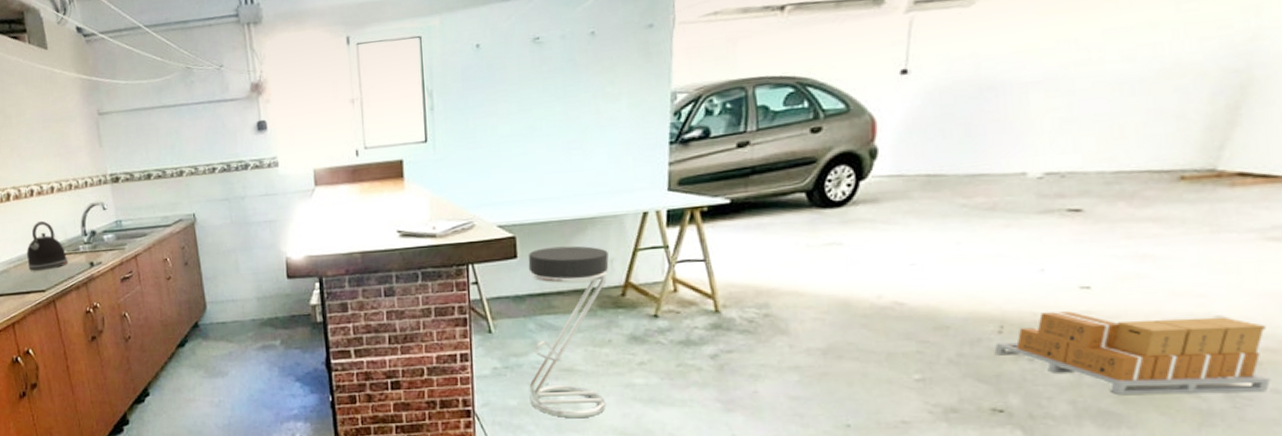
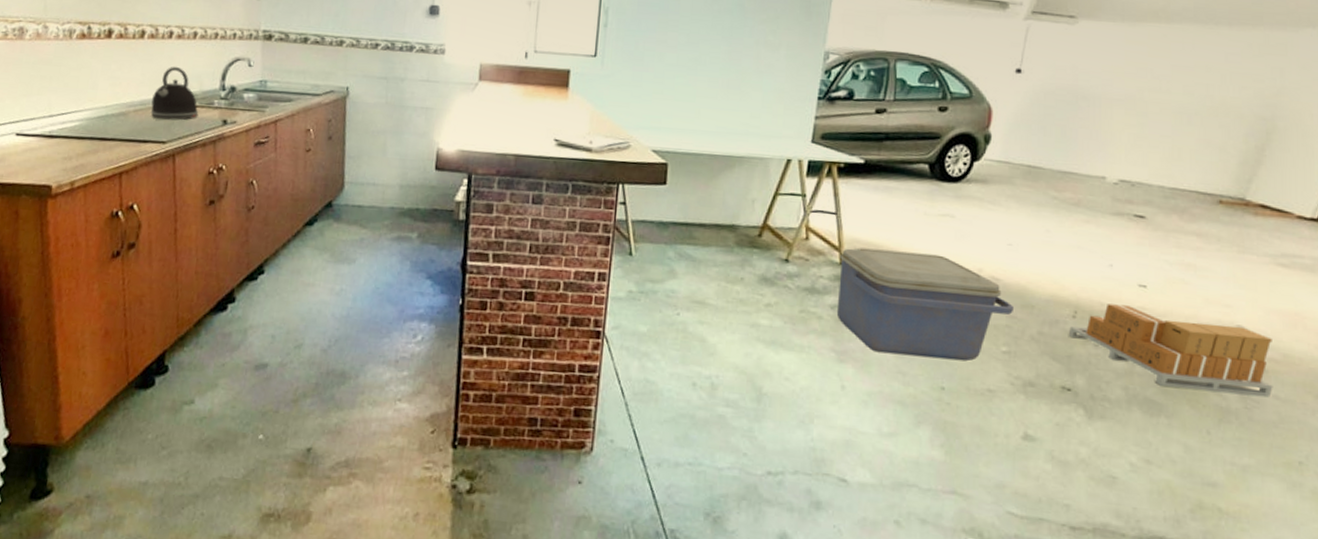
bar stool: present [528,245,609,419] -> none [660,178,751,353]
cooler: none [714,287,926,397] -> present [836,248,1015,362]

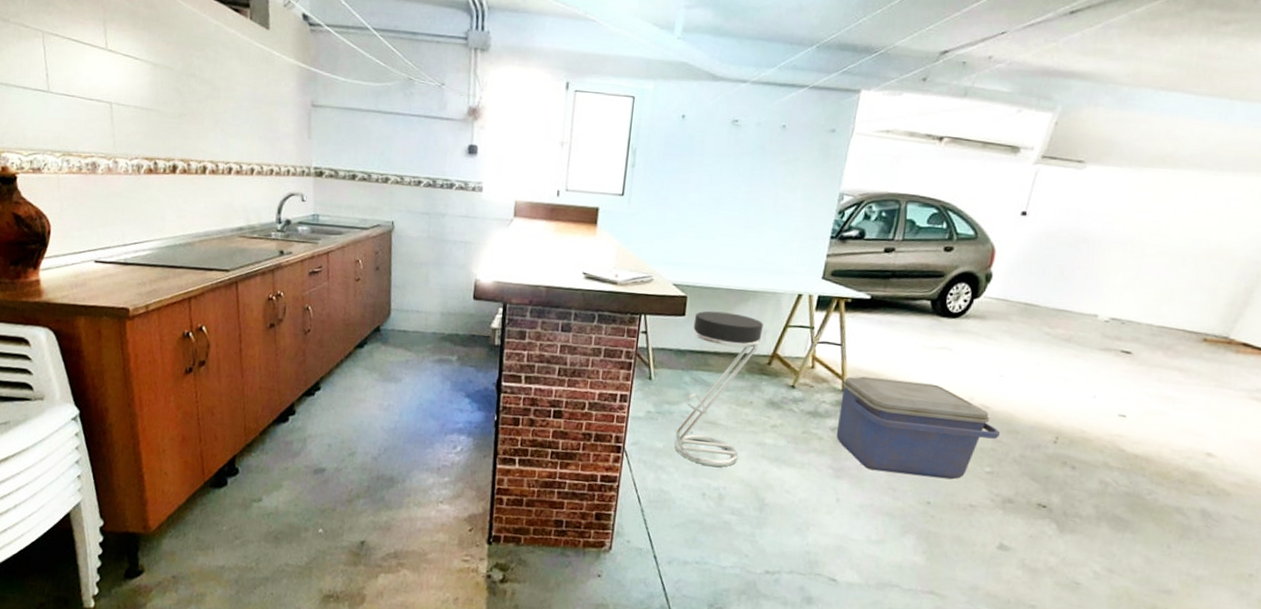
kettle: present [150,66,199,121] -> none [214,200,258,251]
bar stool: none [660,178,751,353] -> present [674,310,763,467]
cardboard boxes: present [1068,303,1273,396] -> none [1048,431,1239,517]

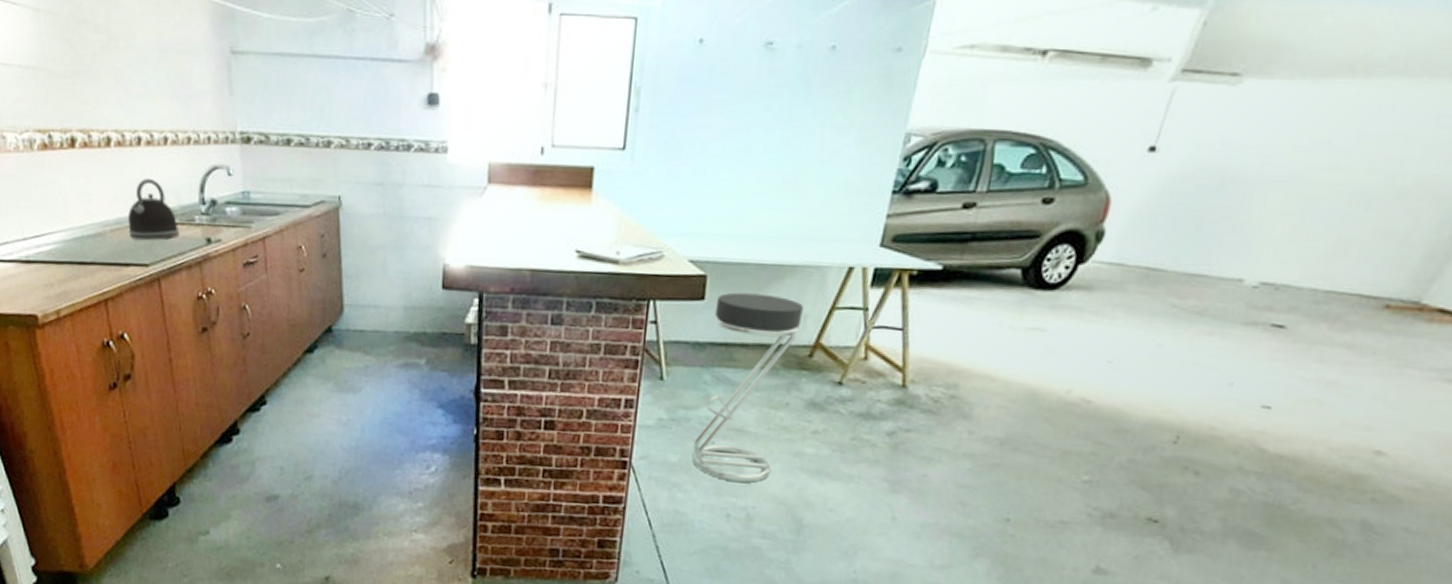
kettle: none [214,200,258,251] -> present [128,178,180,240]
cooler: present [836,376,1001,480] -> none [893,368,1105,492]

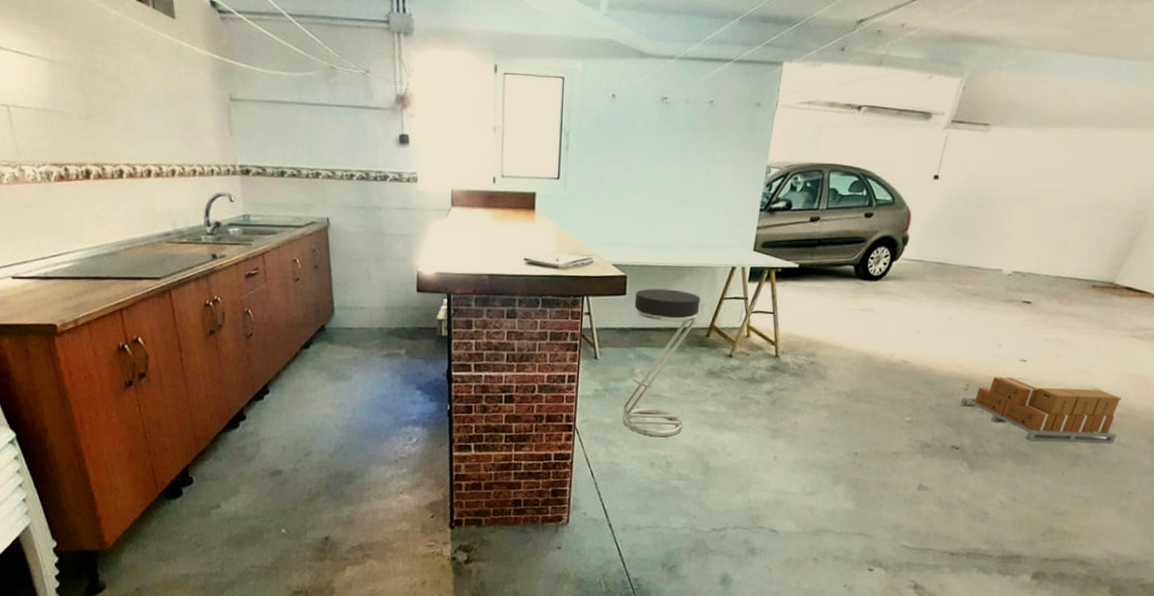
kettle: present [128,178,180,240] -> none [140,204,188,257]
cardboard boxes: none [1164,427,1417,529] -> present [960,377,1121,443]

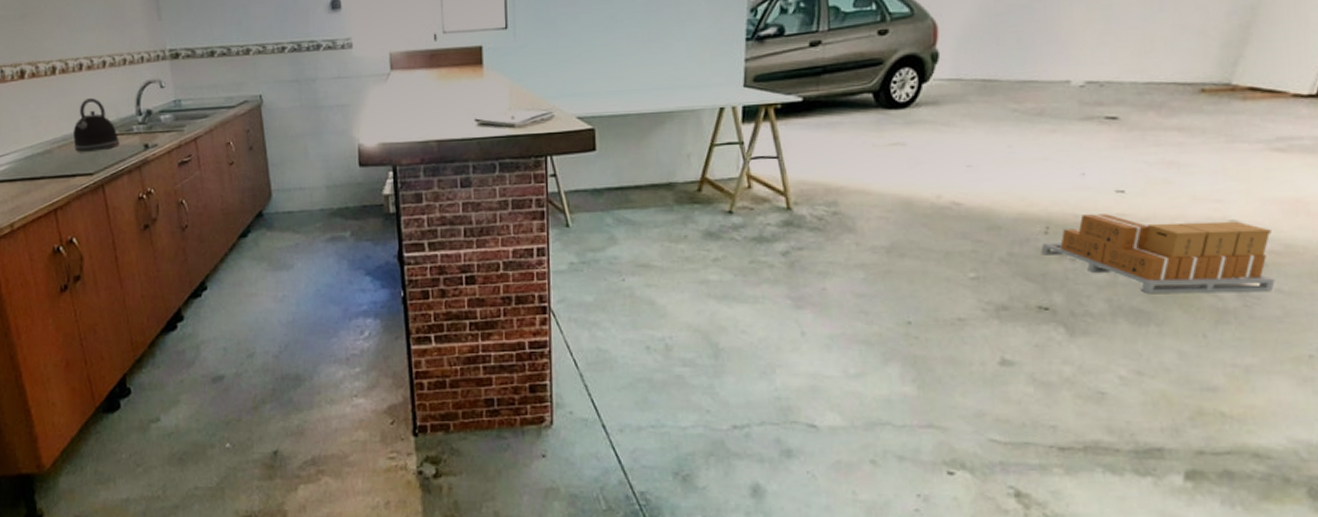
kettle: none [140,204,188,257] -> present [73,97,120,152]
bar stool: present [622,288,700,437] -> none [605,139,686,315]

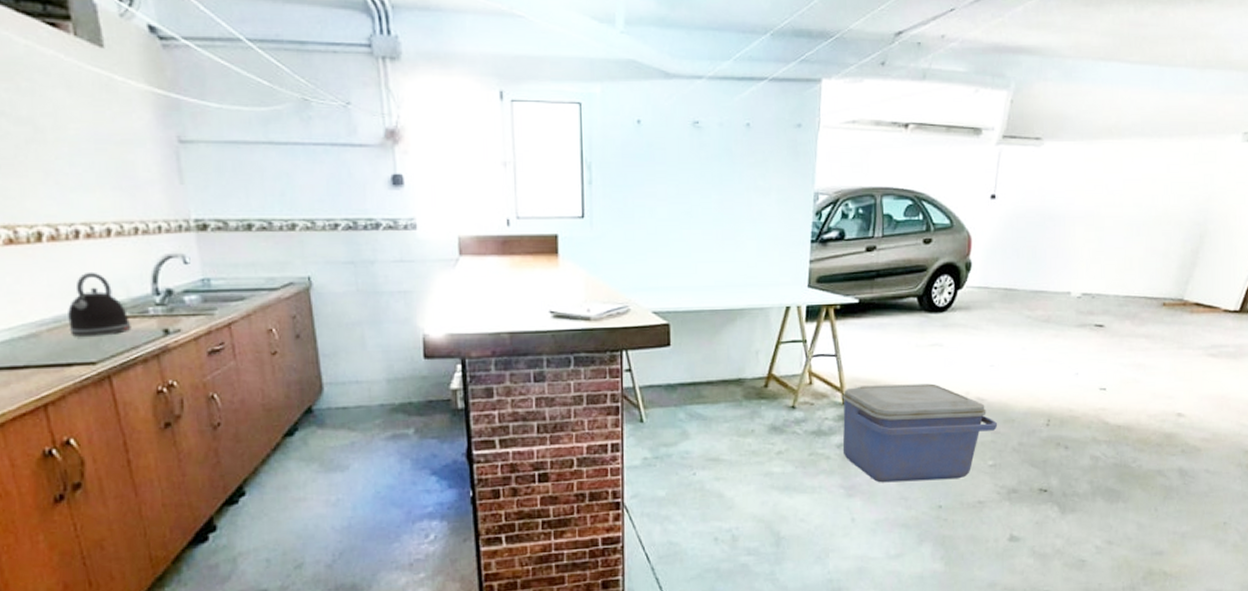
cooler: none [786,186,980,295] -> present [842,383,998,483]
cardboard boxes: present [1041,214,1275,293] -> none [1043,408,1205,475]

